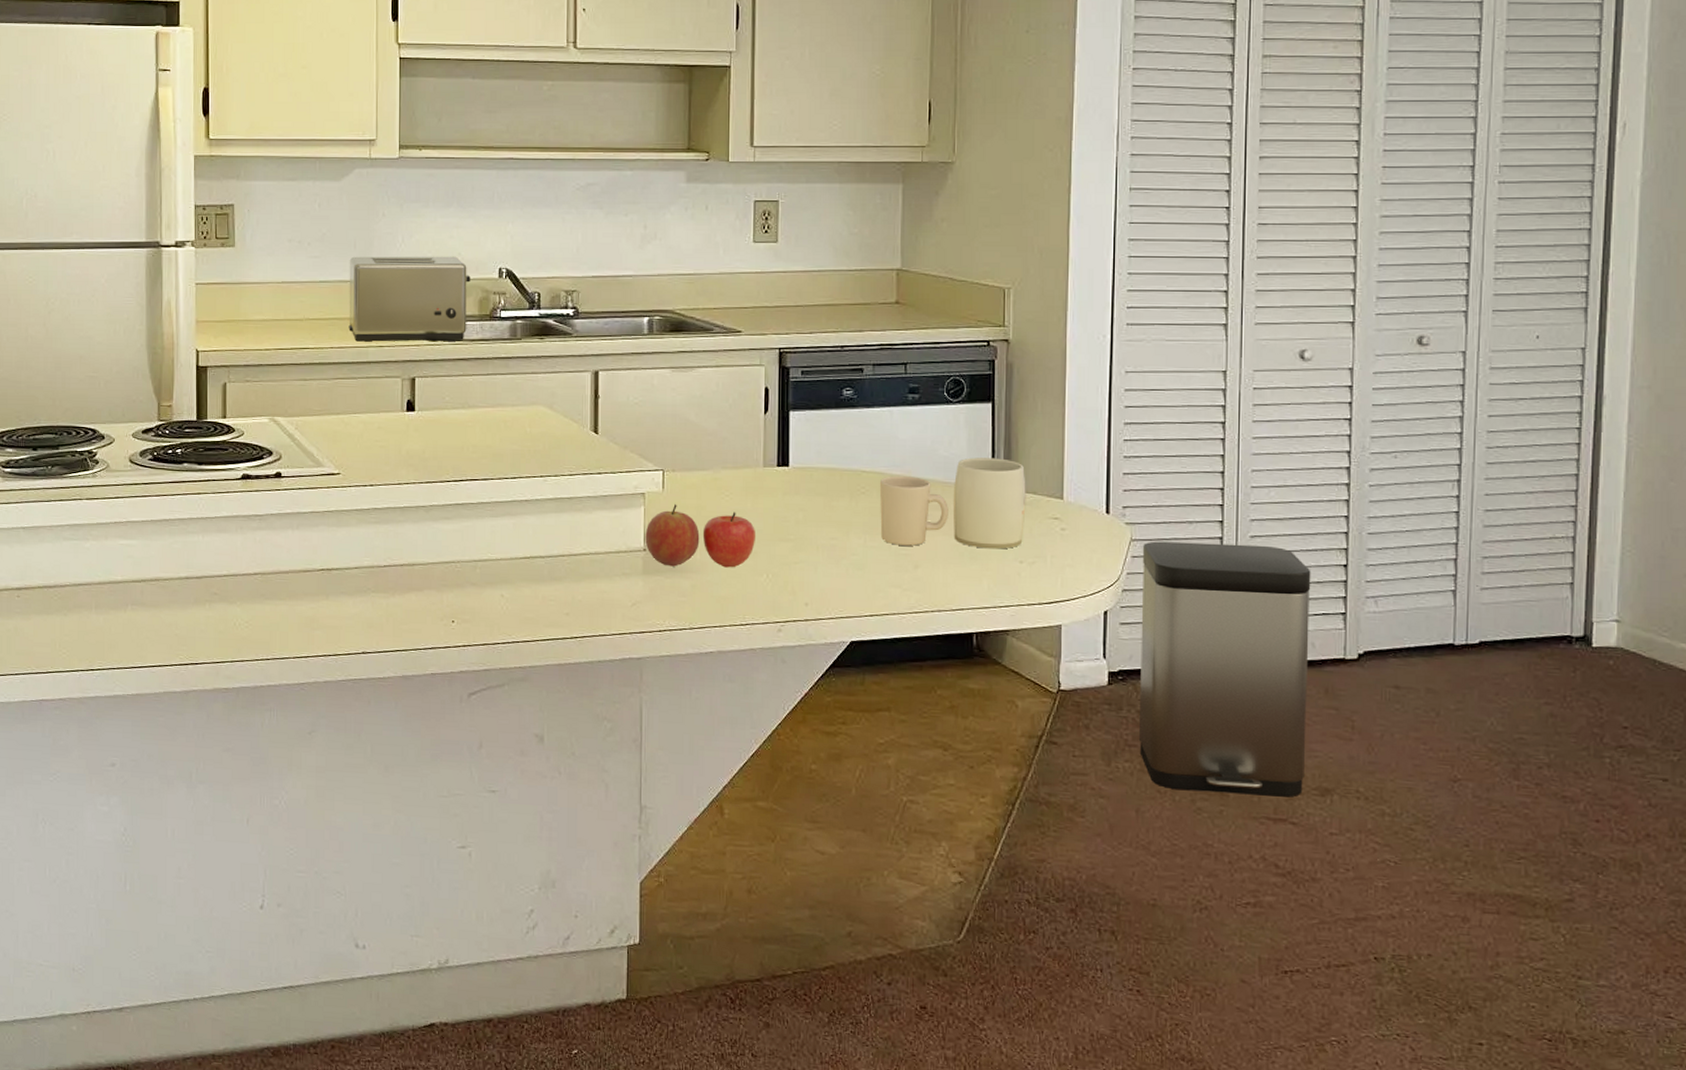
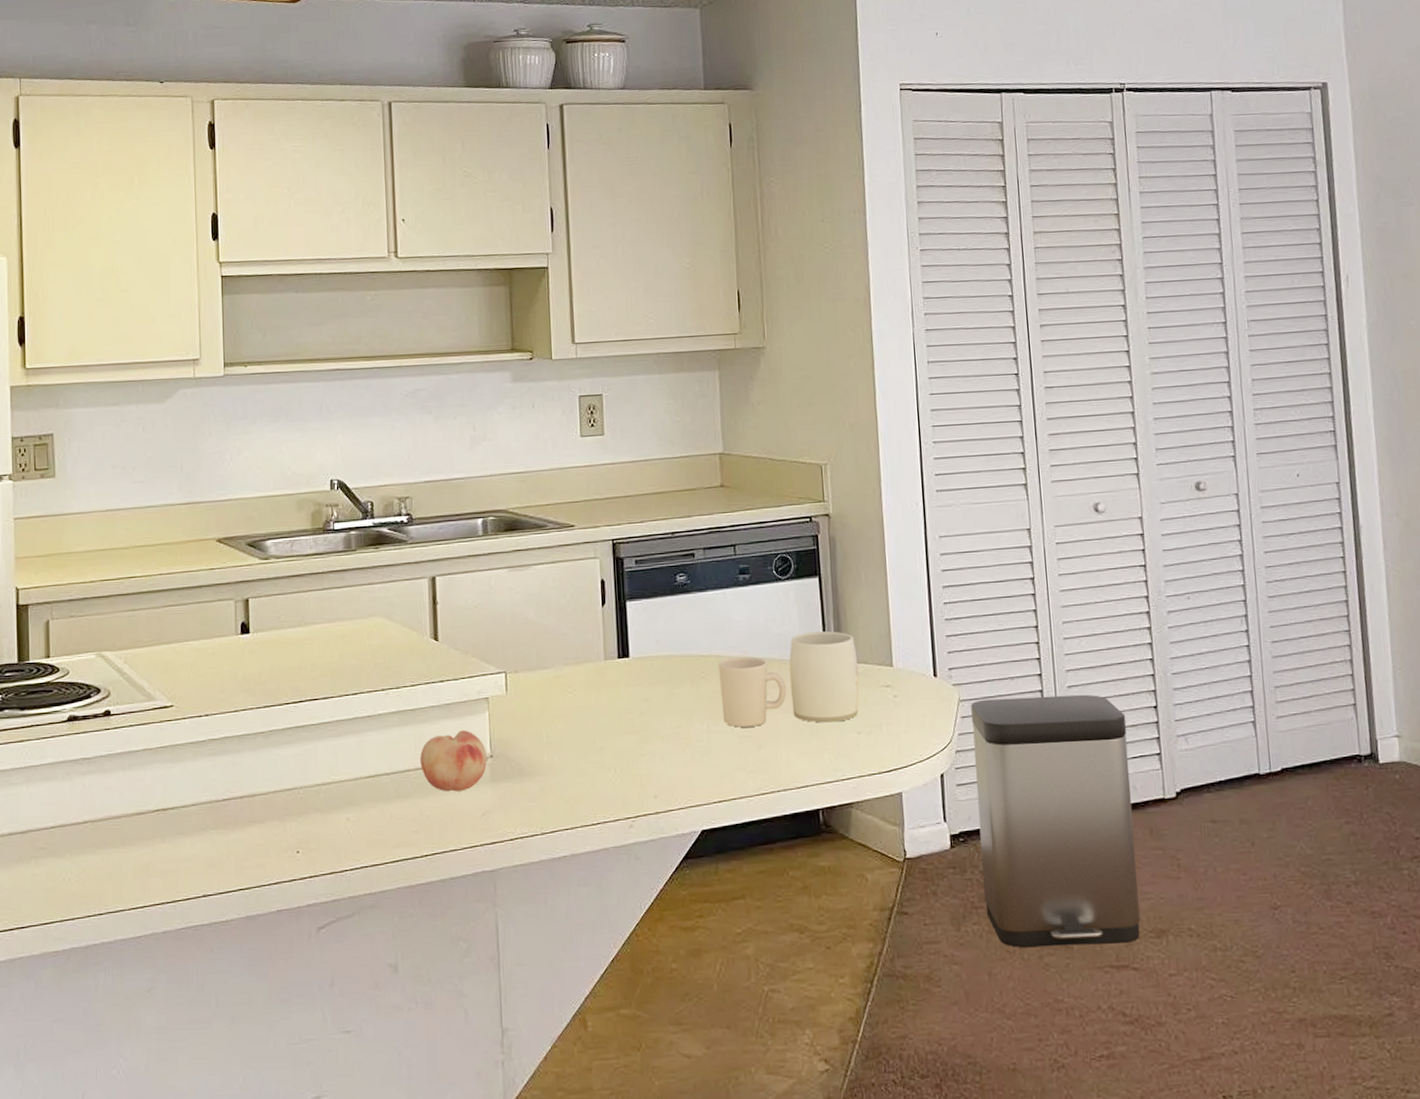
toaster: present [348,256,471,343] -> none [176,471,302,567]
fruit: none [574,522,640,581] -> present [420,730,487,792]
fruit: present [645,504,700,567] -> none [491,706,546,771]
fruit: present [702,512,756,568] -> none [548,708,602,767]

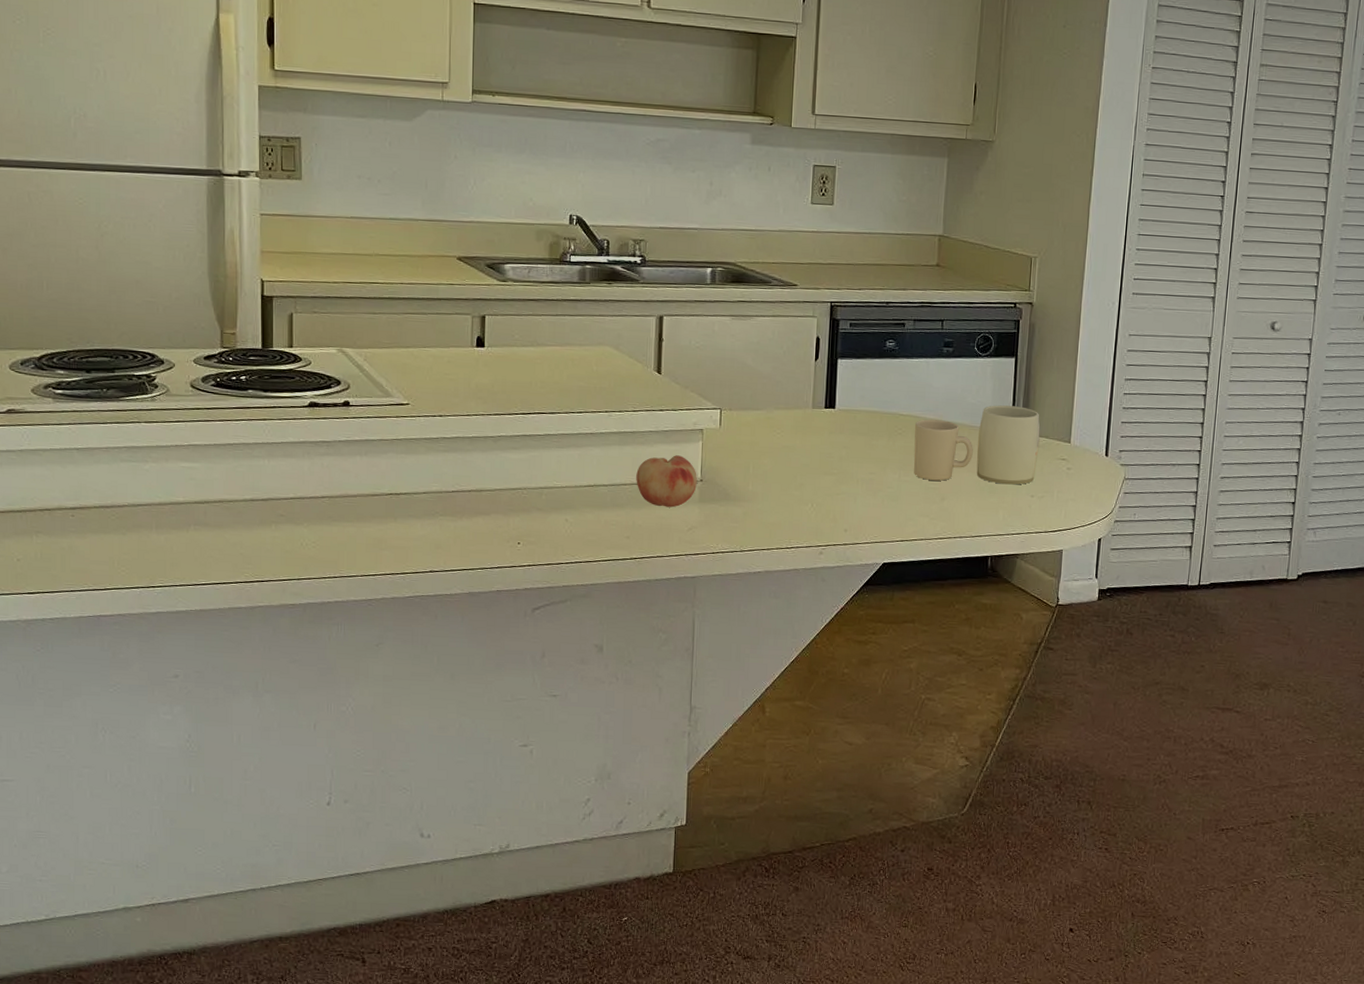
pedal bin: present [971,694,1140,947] -> none [1119,480,1267,691]

